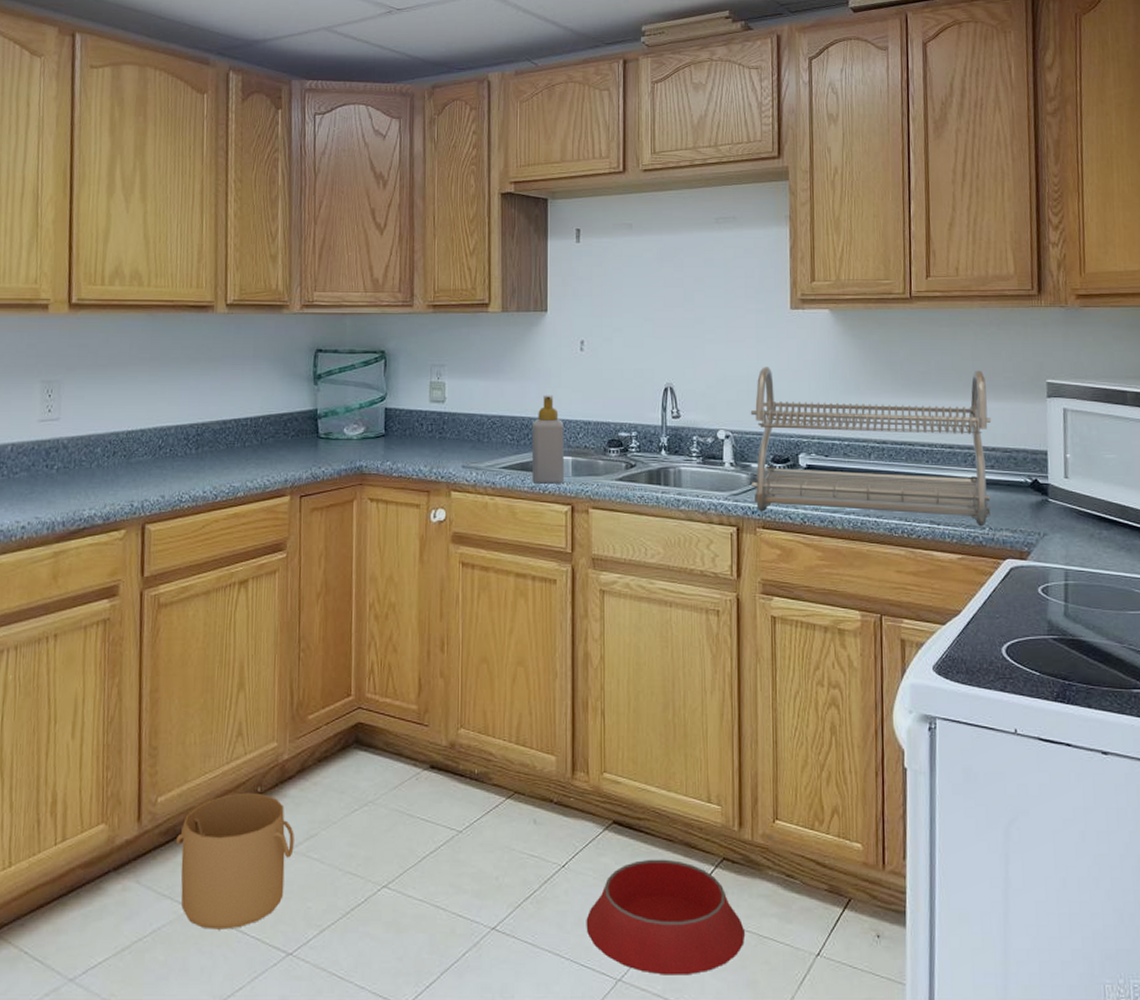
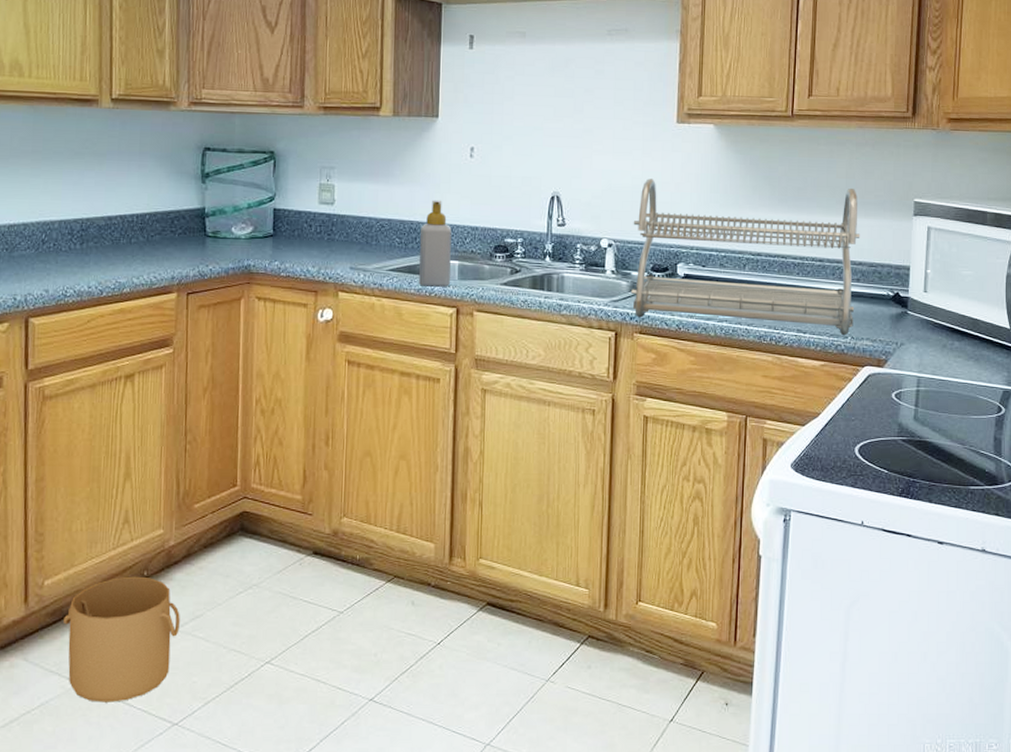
pet bowl: present [586,859,744,975] -> none [458,637,605,740]

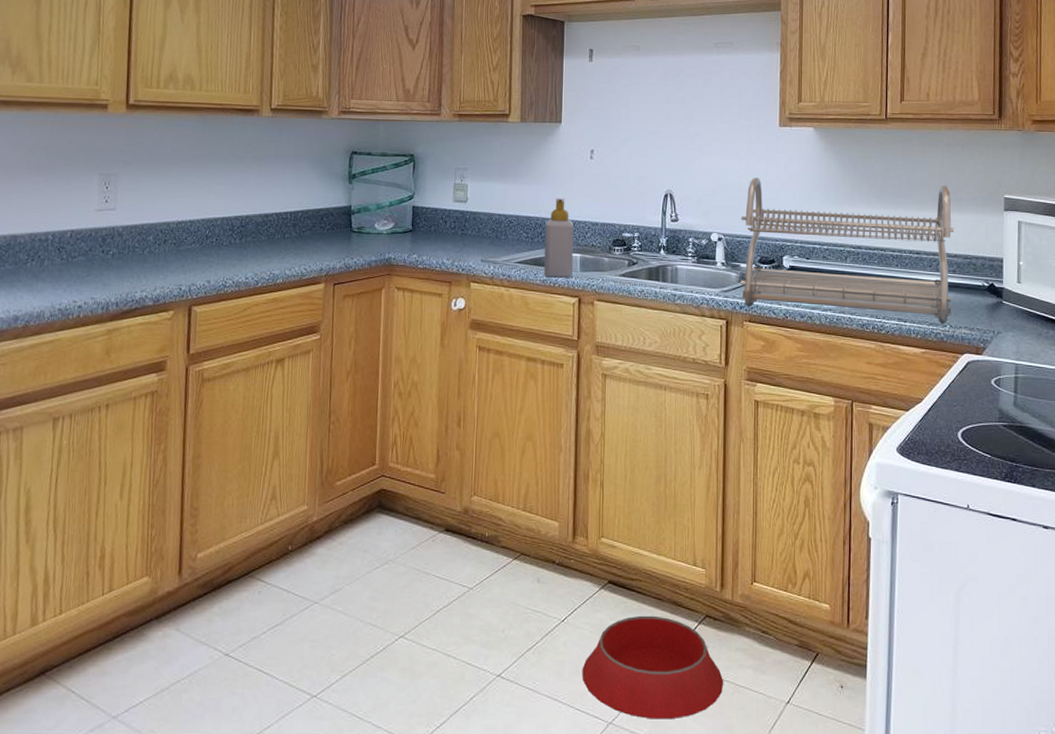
bucket: present [62,576,180,702] -> none [213,550,321,674]
pet bowl: none [458,637,605,740] -> present [582,615,723,720]

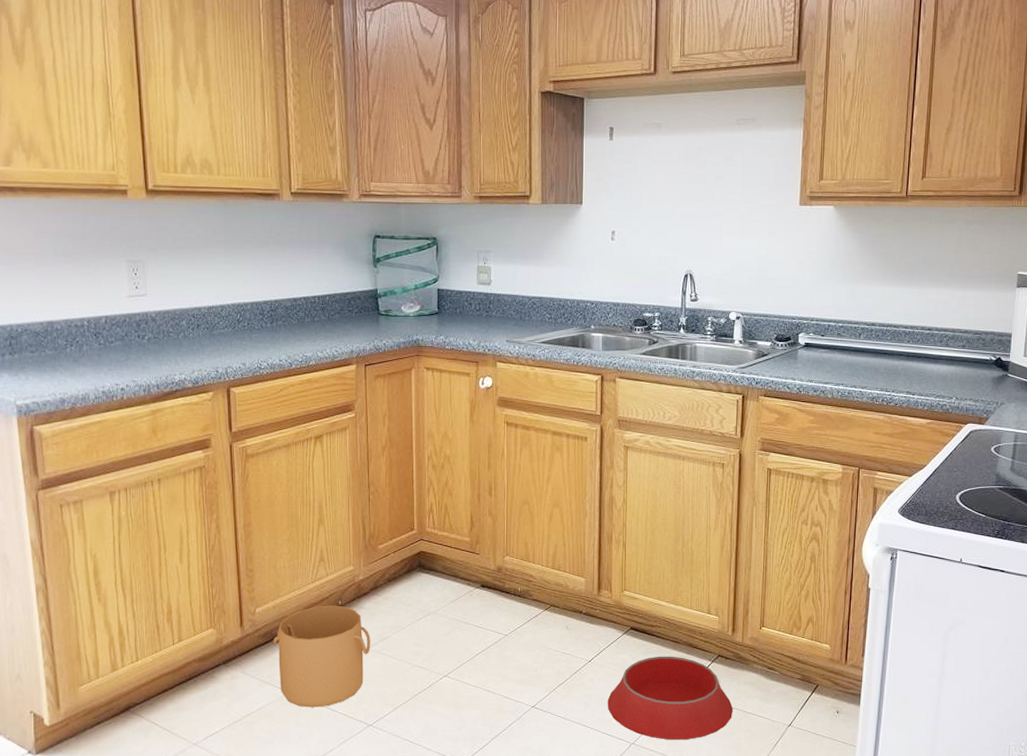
bucket: none [213,550,321,674] -> present [273,605,370,707]
soap bottle: present [544,198,574,278] -> none [568,279,596,357]
dish rack: present [740,177,955,325] -> none [757,257,967,397]

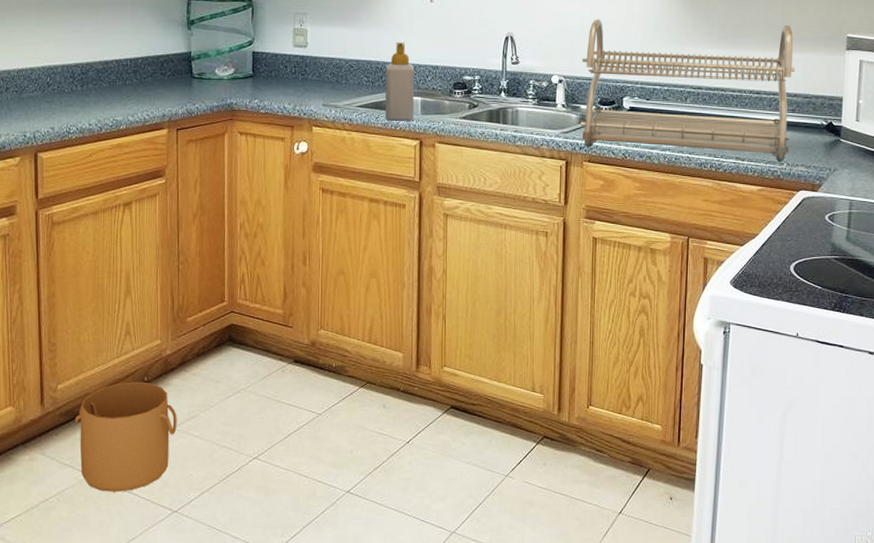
soap bottle: none [568,279,596,357] -> present [385,41,414,121]
pet bowl: present [607,656,733,740] -> none [426,437,559,529]
dish rack: none [757,257,967,397] -> present [580,19,796,163]

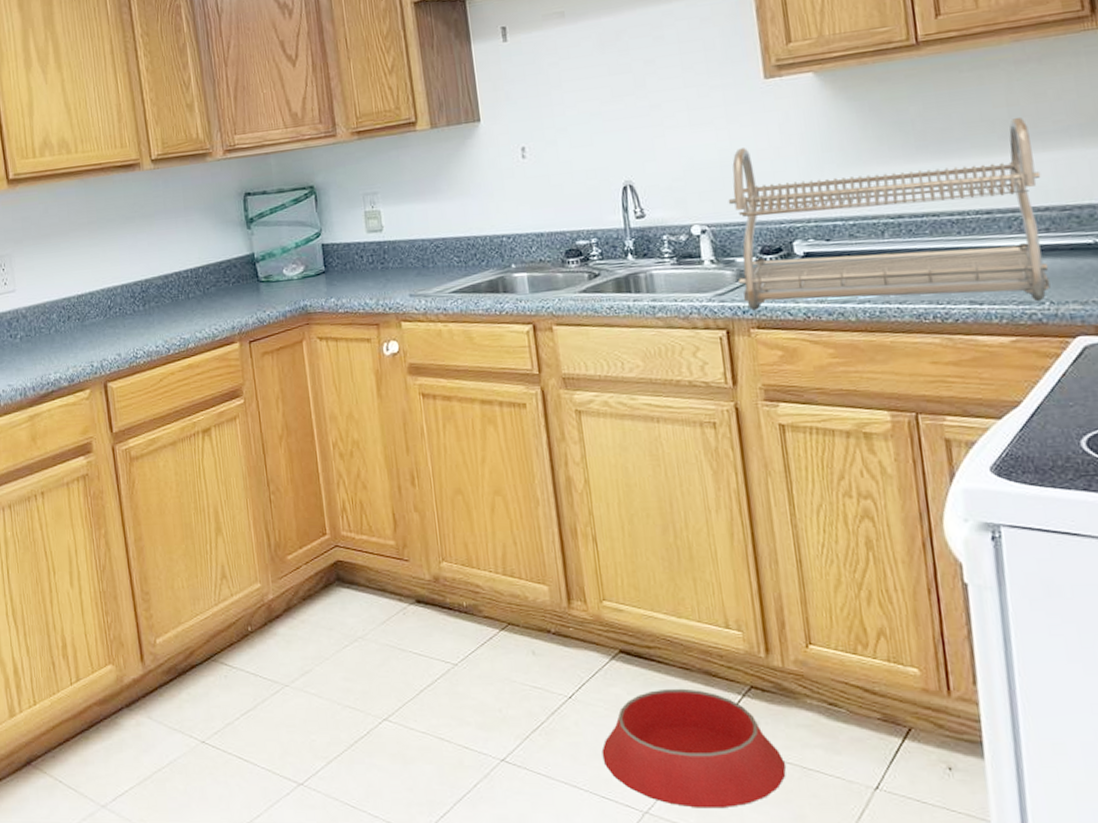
bucket: present [74,381,177,492] -> none [178,632,291,761]
soap bottle: present [385,41,414,121] -> none [479,209,521,305]
pet bowl: none [426,437,559,529] -> present [601,688,786,809]

